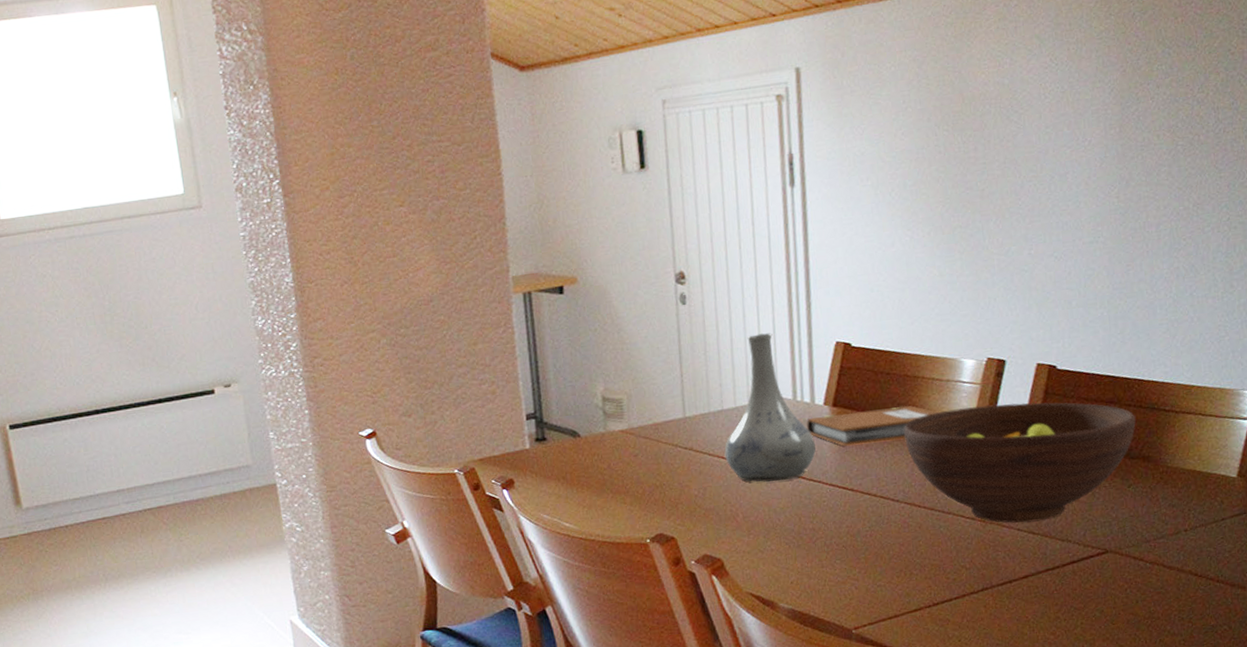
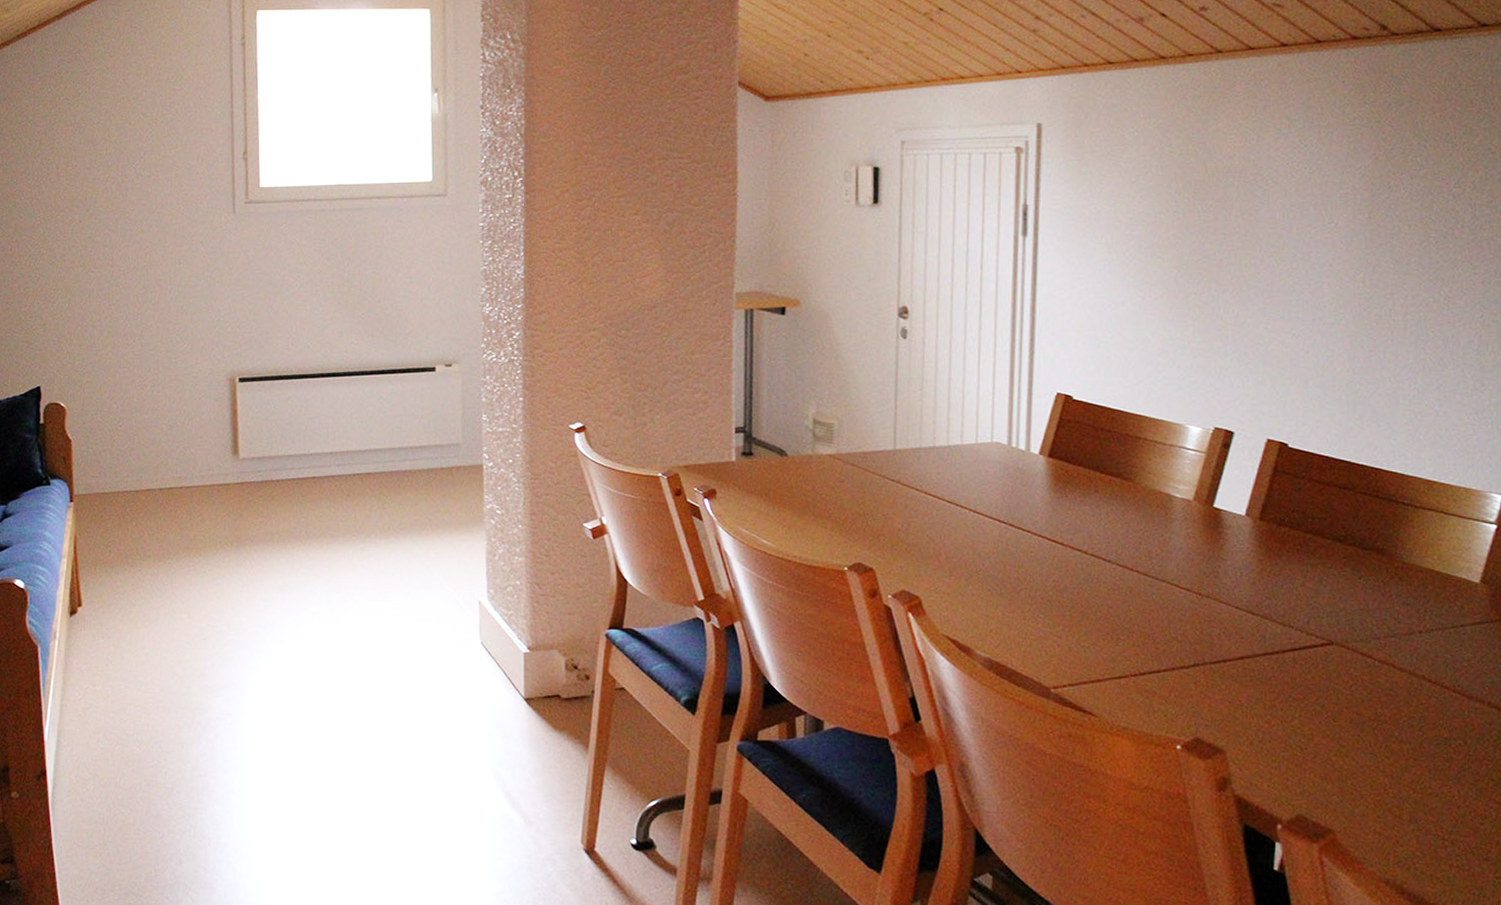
vase: present [724,332,816,482] -> none [932,375,1027,526]
notebook: present [806,406,938,446] -> none [1020,465,1158,499]
fruit bowl: present [904,402,1136,523] -> none [1121,474,1371,602]

